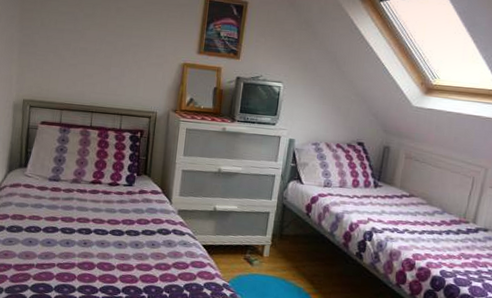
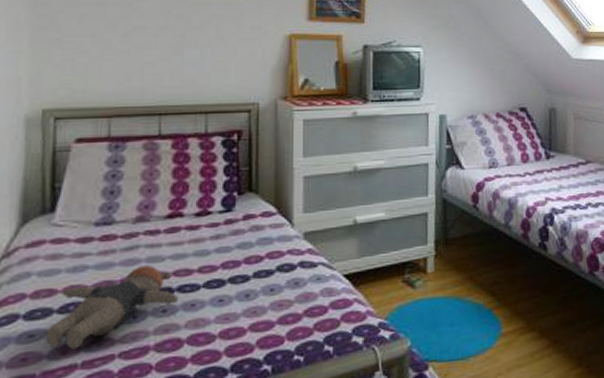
teddy bear: none [17,211,95,255] -> present [44,265,179,349]

